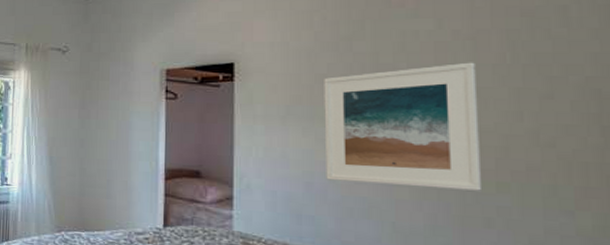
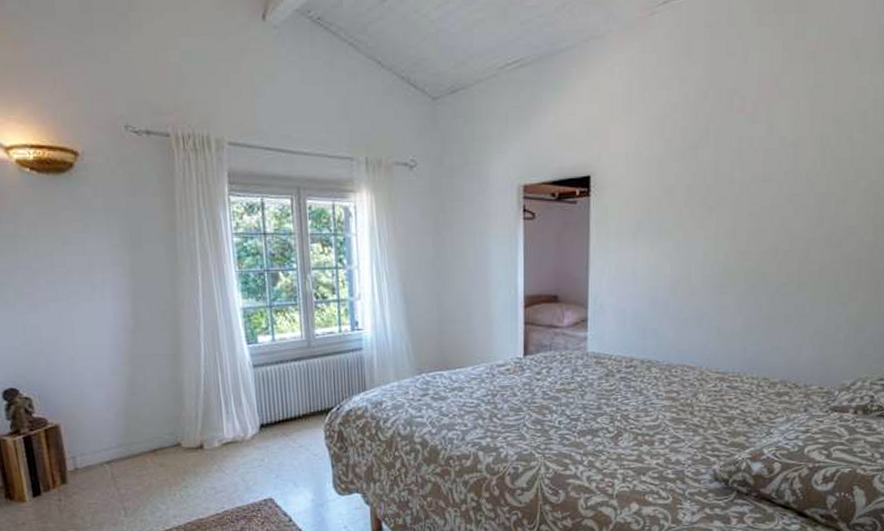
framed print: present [324,62,483,191] -> none [668,169,794,294]

